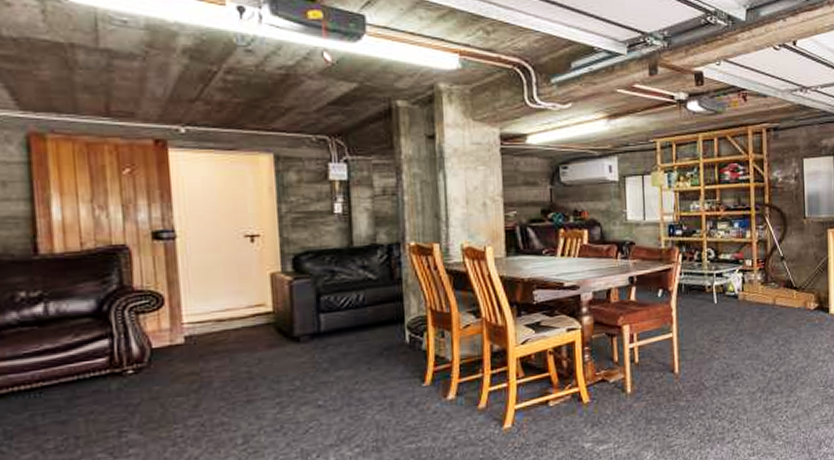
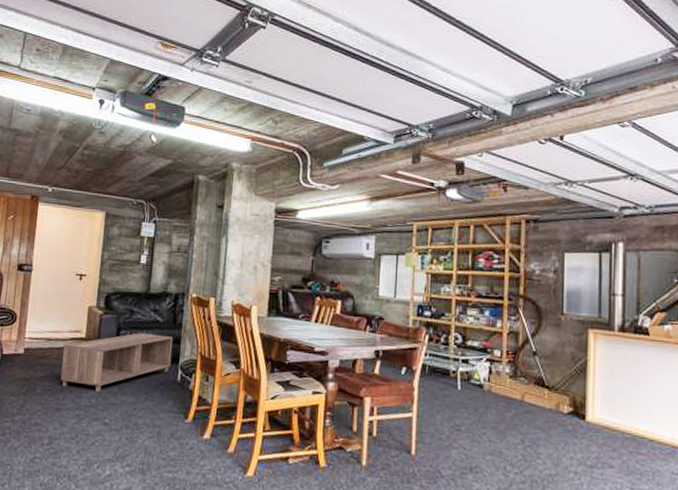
coffee table: none [243,294,395,373] -> present [60,333,174,392]

